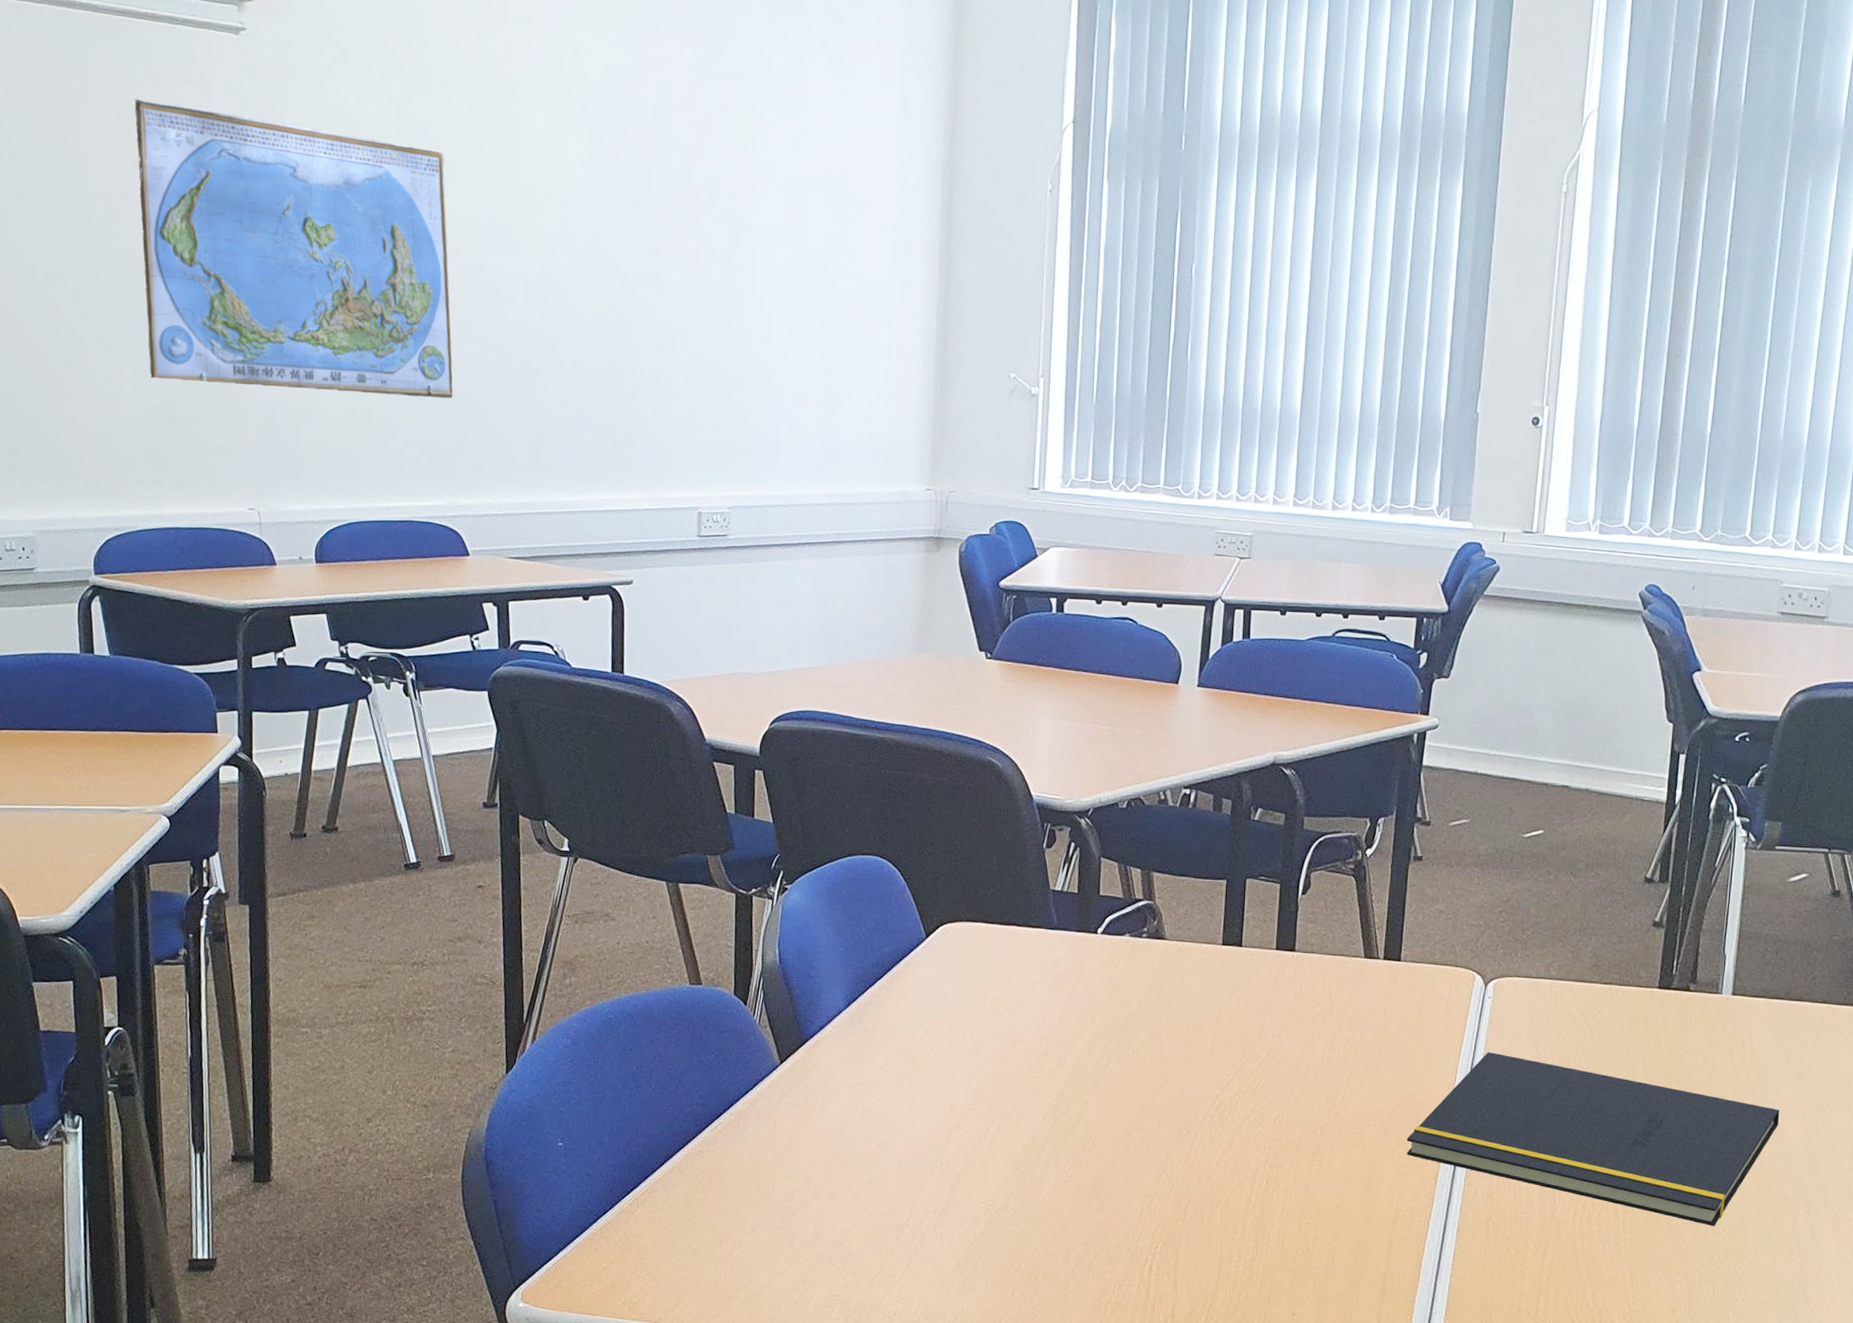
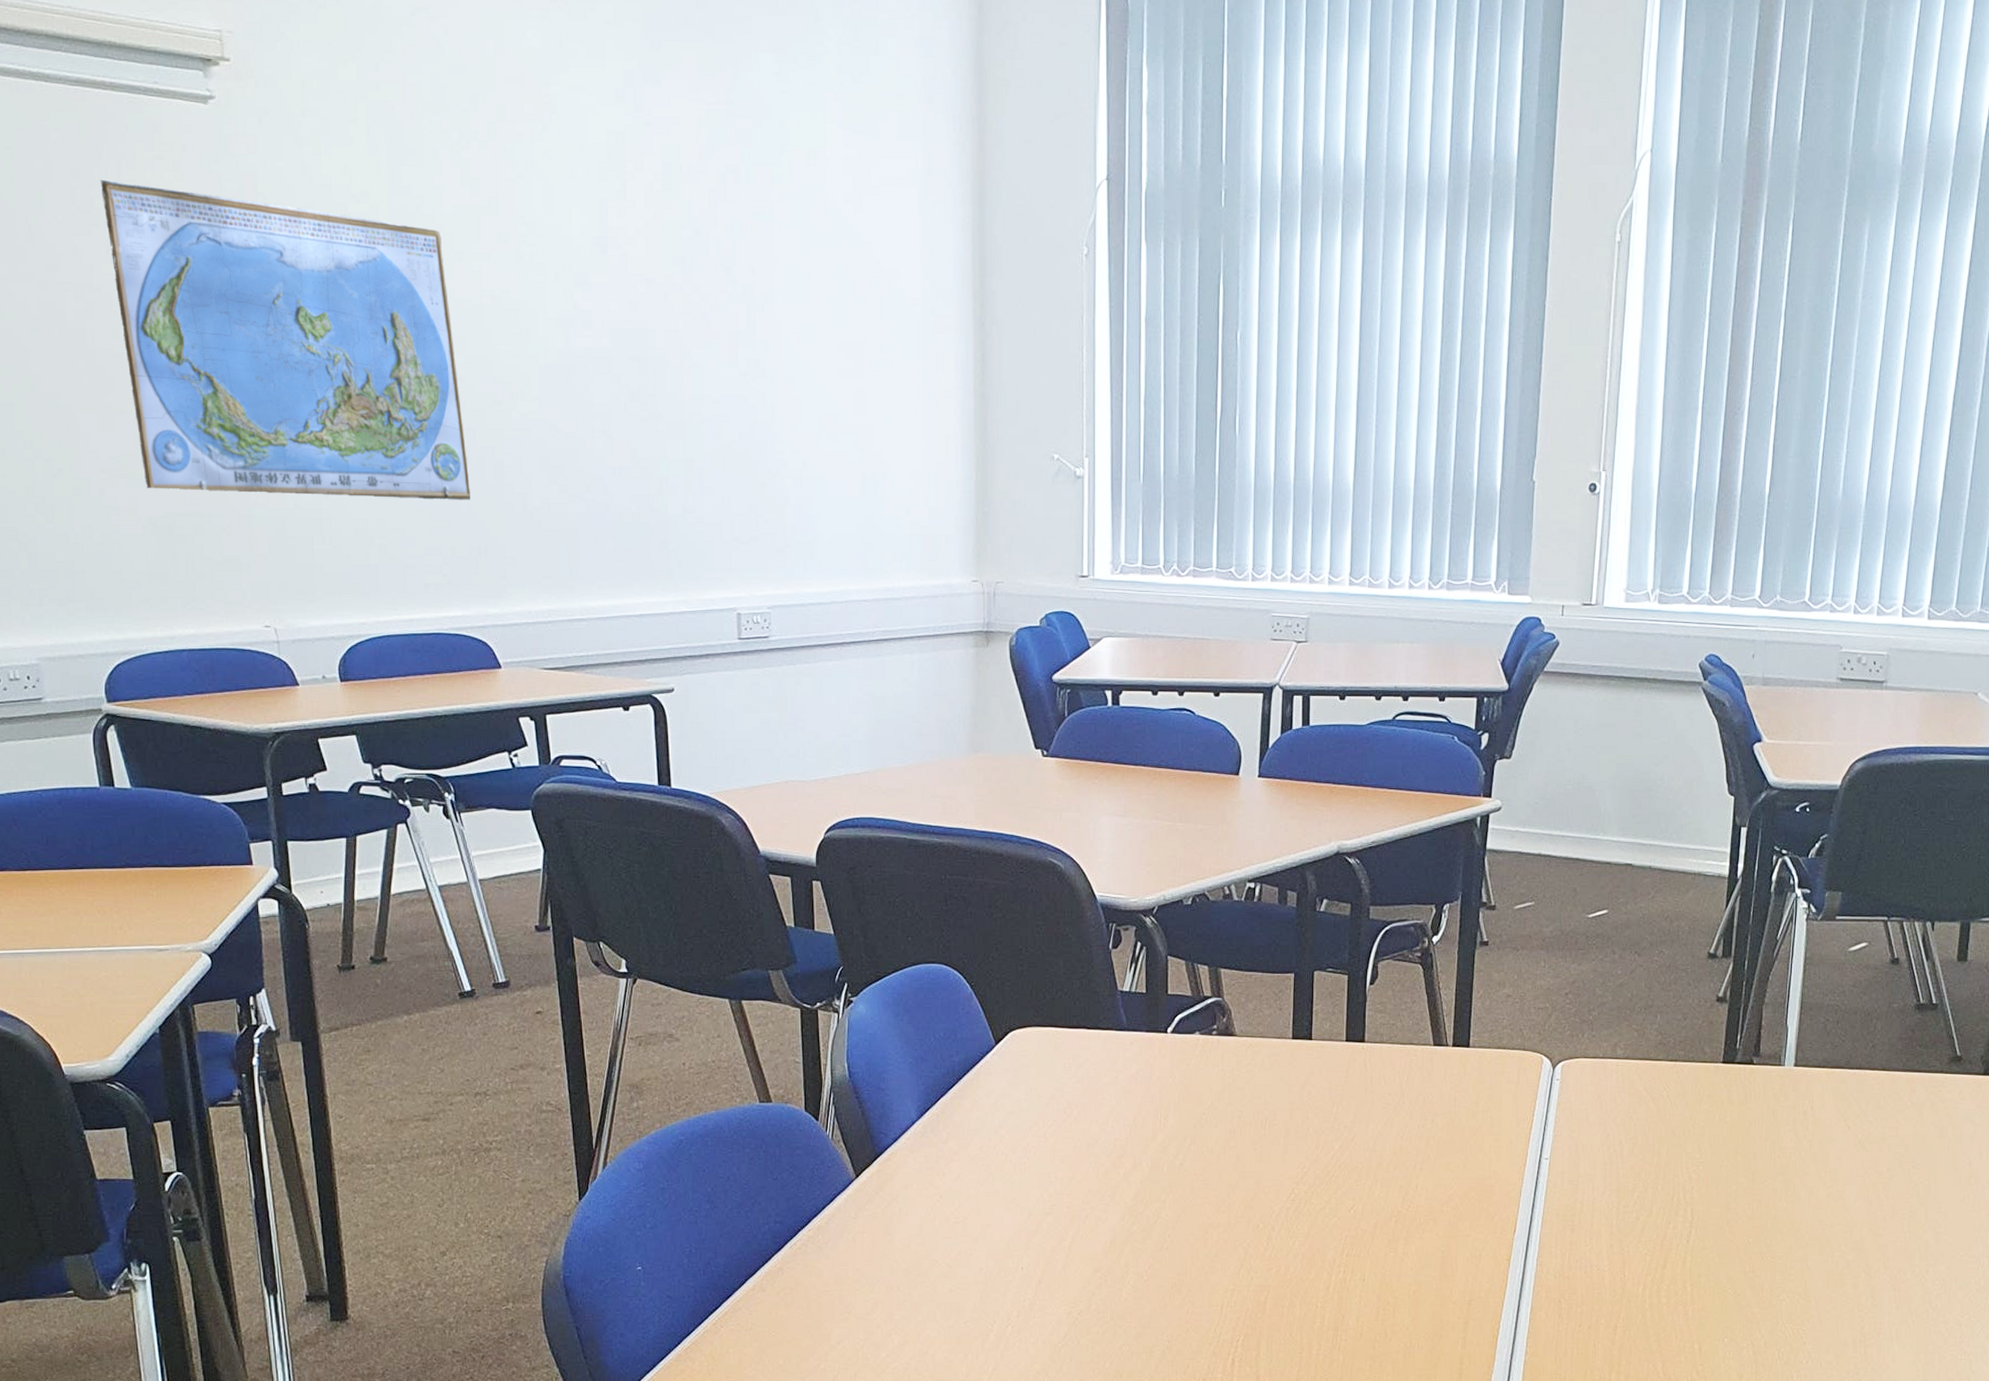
notepad: present [1406,1052,1780,1226] -> none [1479,1134,1841,1293]

